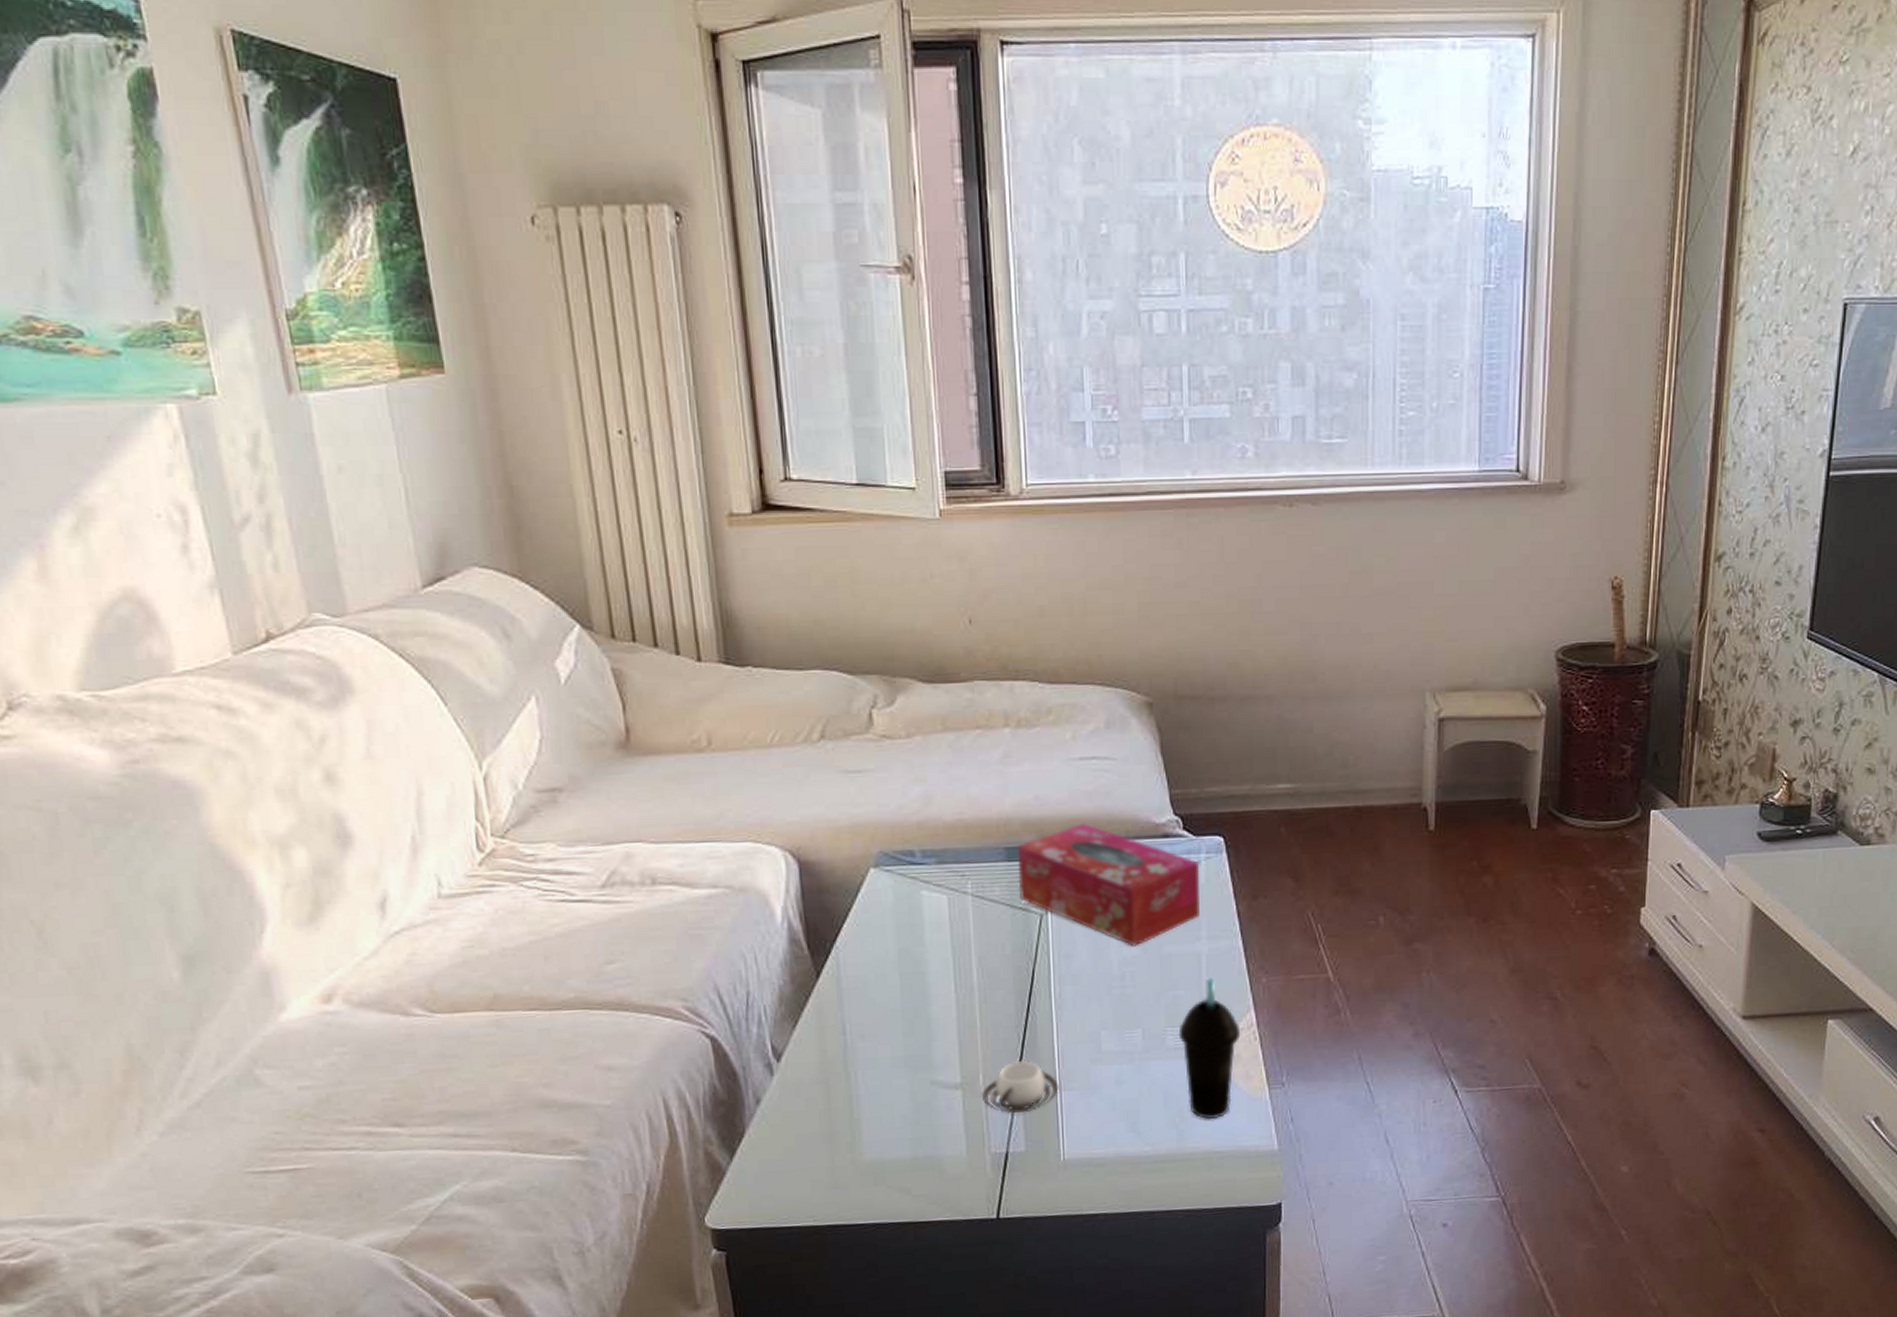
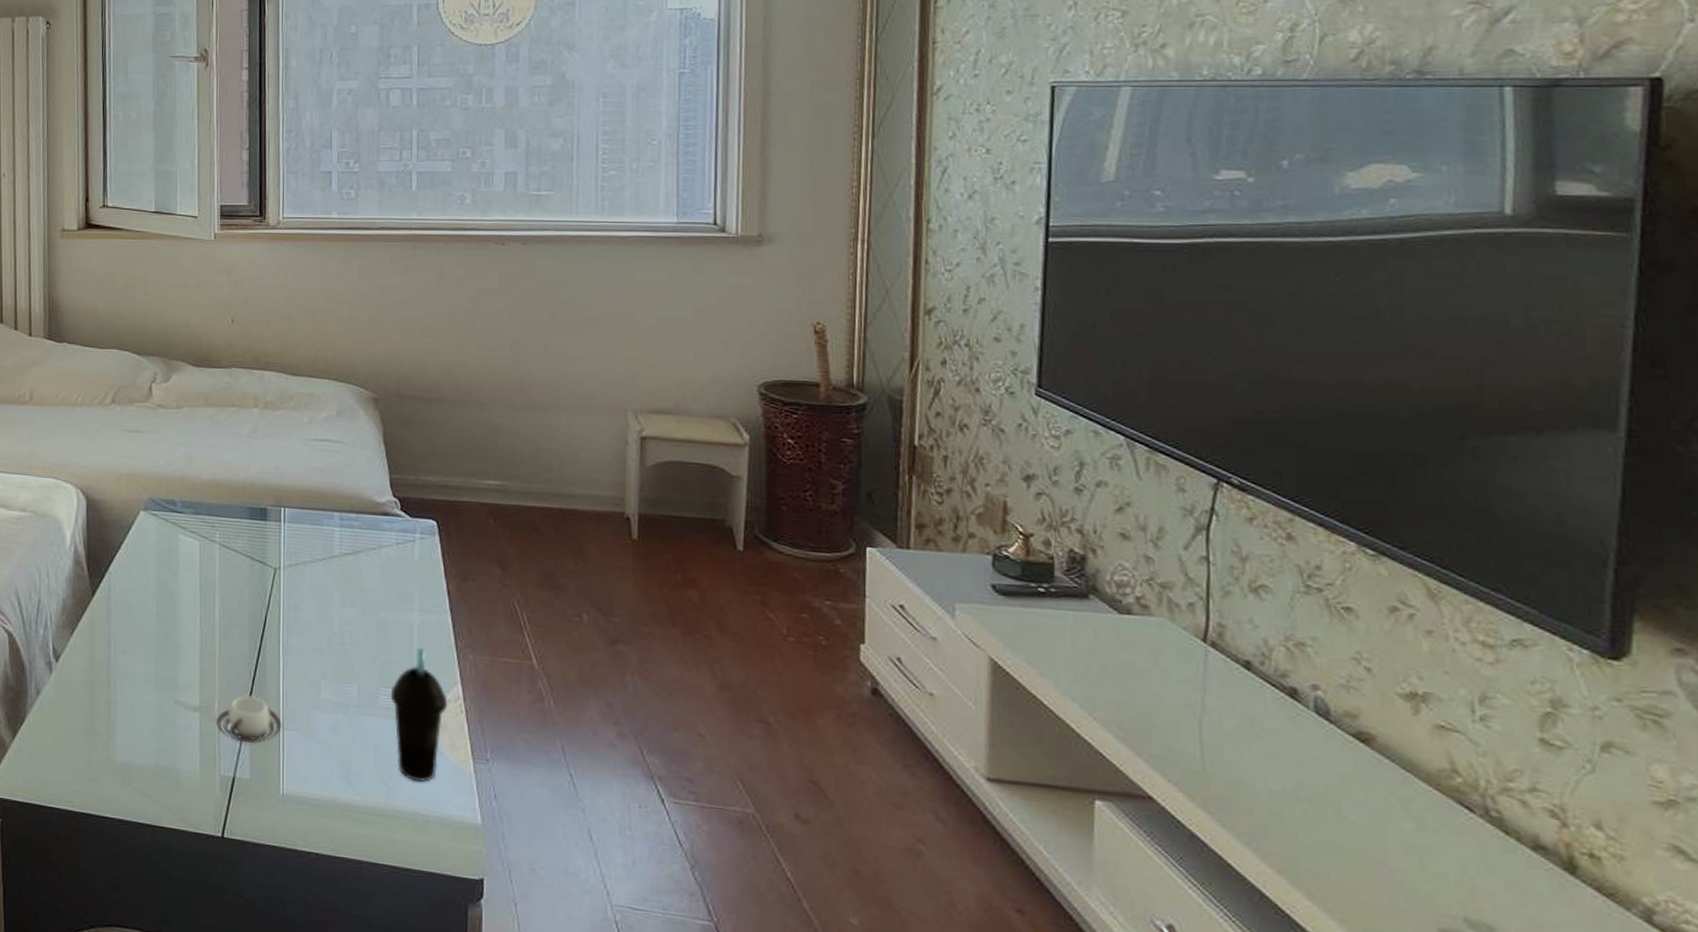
tissue box: present [1018,823,1200,947] -> none [257,494,413,609]

